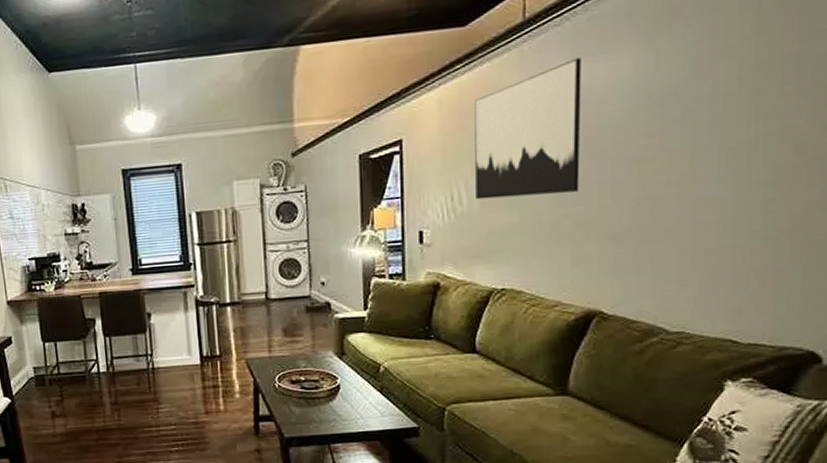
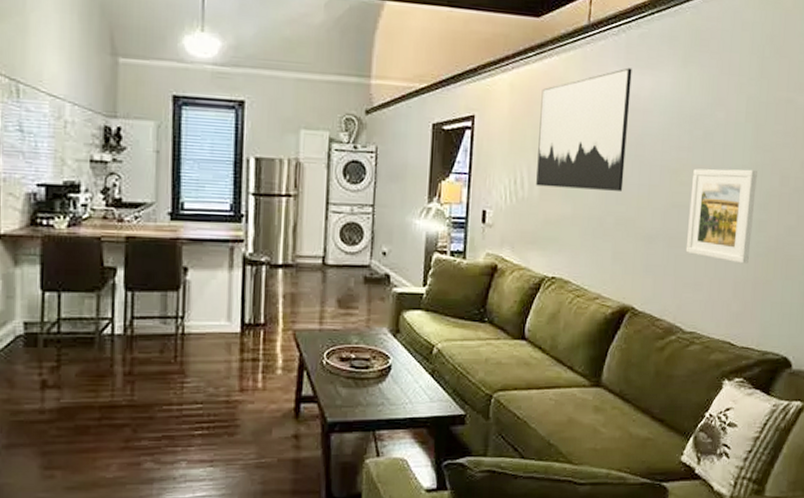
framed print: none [664,143,759,252] -> present [685,168,757,264]

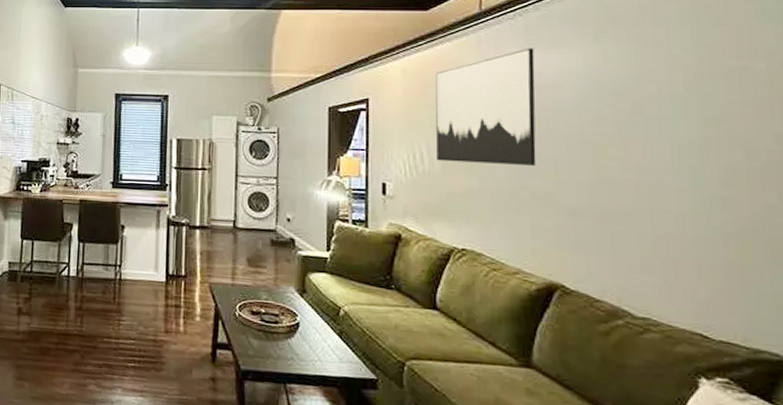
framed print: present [685,168,757,264] -> none [622,142,714,245]

